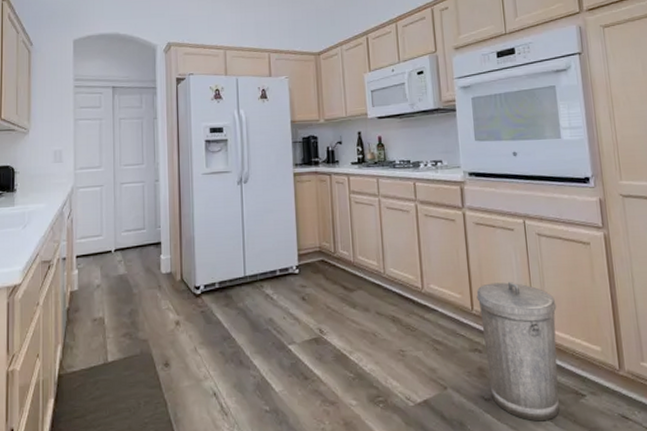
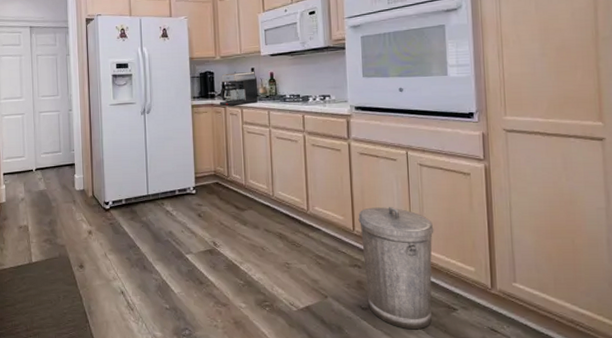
coffee maker: none [324,136,365,174] -> present [219,72,258,107]

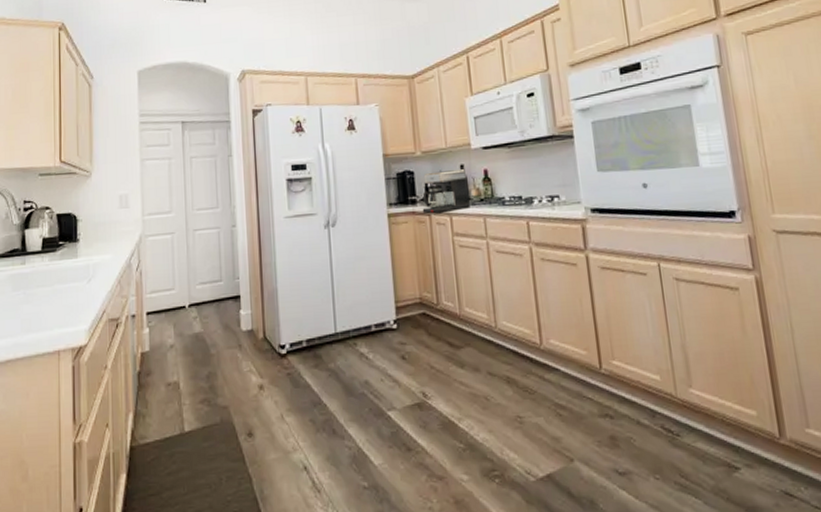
trash can: present [358,207,434,330] -> none [604,335,709,500]

